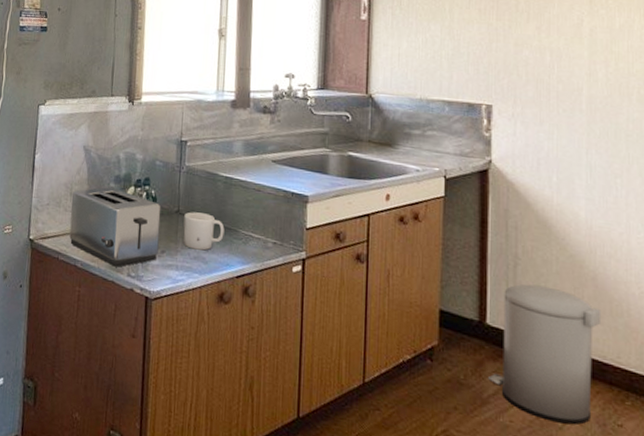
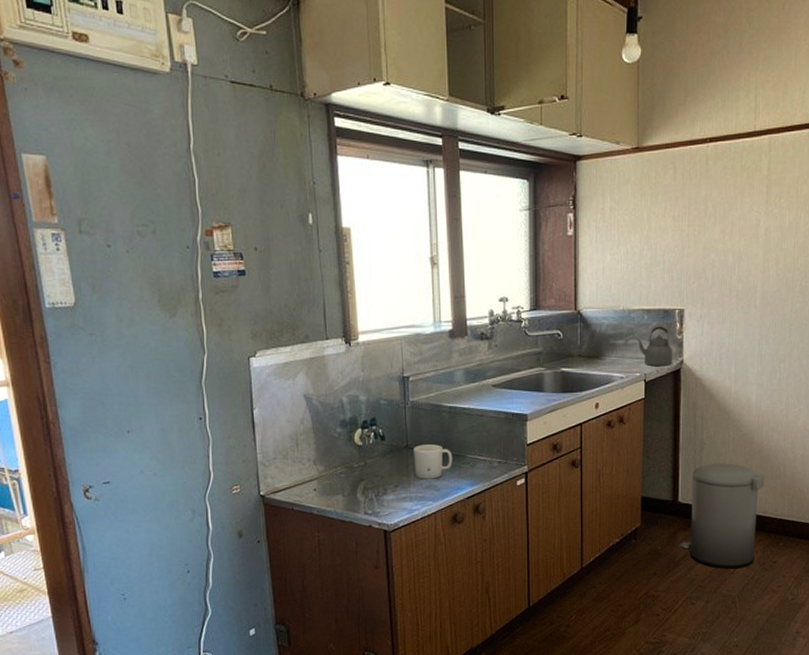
toaster: present [69,186,161,267] -> none [298,432,392,508]
kettle: none [434,120,480,165] -> present [635,326,673,367]

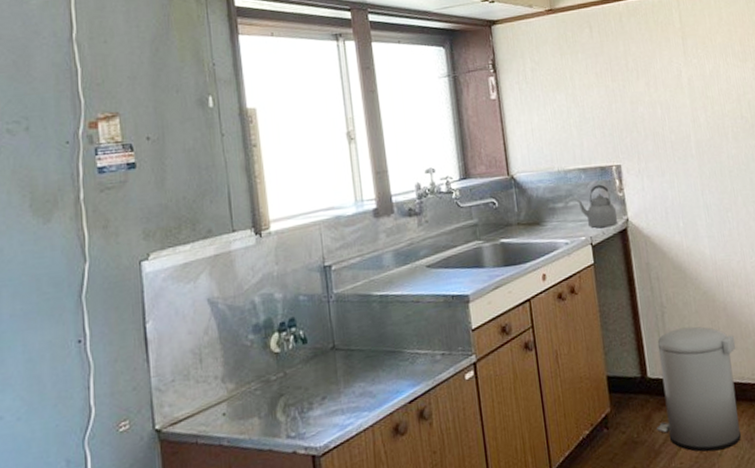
mug: present [413,444,453,479] -> none [341,341,389,386]

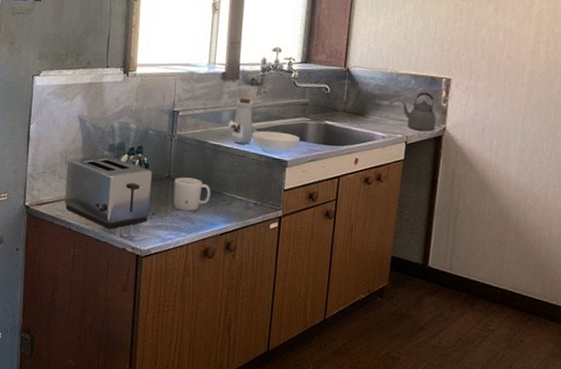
toaster: none [202,339,319,432] -> present [64,155,153,229]
mug: none [341,341,389,386] -> present [172,177,211,212]
bottle: none [391,232,423,288] -> present [227,97,254,145]
bowl: none [421,262,477,292] -> present [251,130,300,155]
pedal bin: present [657,326,741,452] -> none [425,232,519,343]

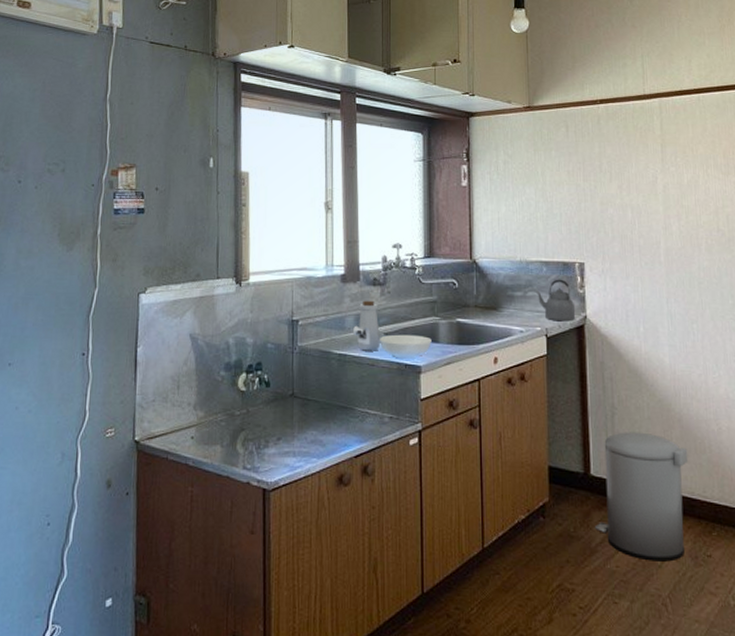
toaster: present [64,155,153,229] -> none [178,375,275,461]
mug: present [172,177,211,212] -> none [299,394,341,433]
pedal bin: none [425,232,519,343] -> present [595,432,689,562]

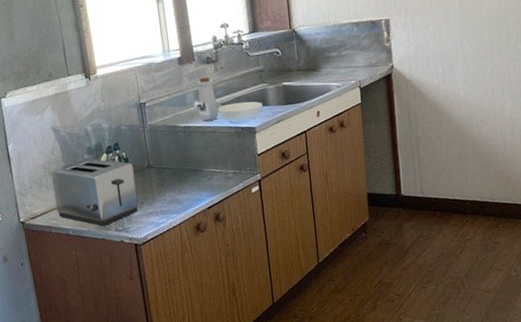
toaster: none [178,375,275,461] -> present [50,158,139,226]
kettle: present [534,279,576,322] -> none [347,36,384,74]
pedal bin: present [595,432,689,562] -> none [407,155,480,253]

